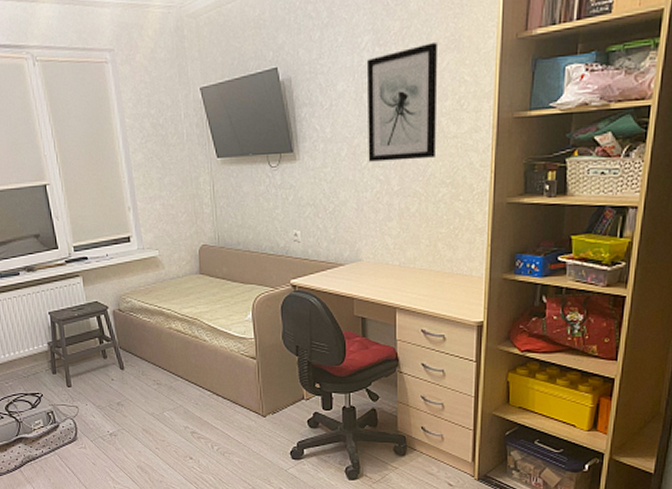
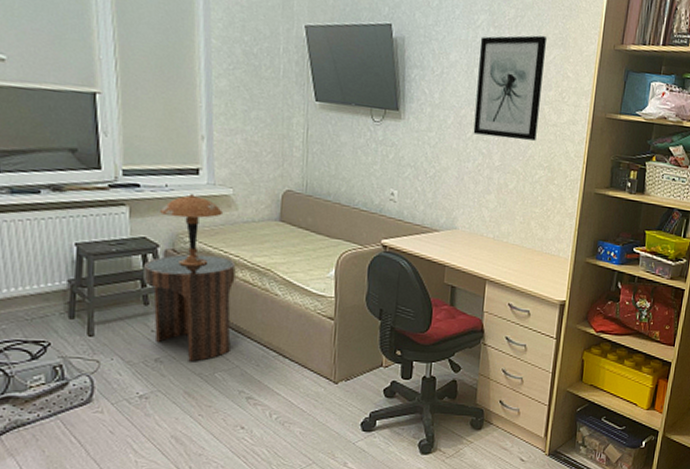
side table: none [98,311,173,404] -> present [142,254,236,362]
table lamp: none [105,260,154,323] -> present [160,194,224,267]

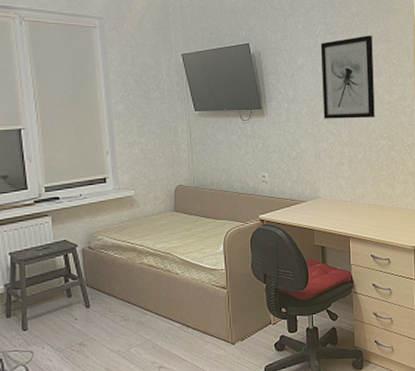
side table: present [142,254,236,362] -> none [65,247,142,342]
table lamp: present [160,194,224,267] -> none [77,199,129,260]

